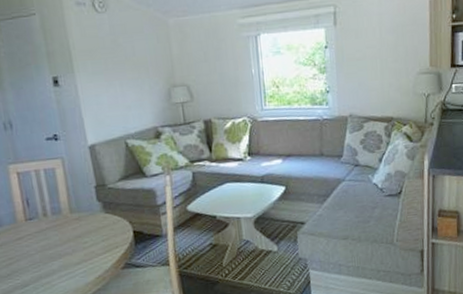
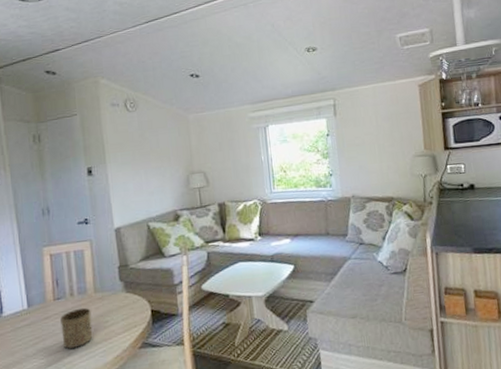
cup: none [34,228,72,270] -> present [60,307,93,349]

